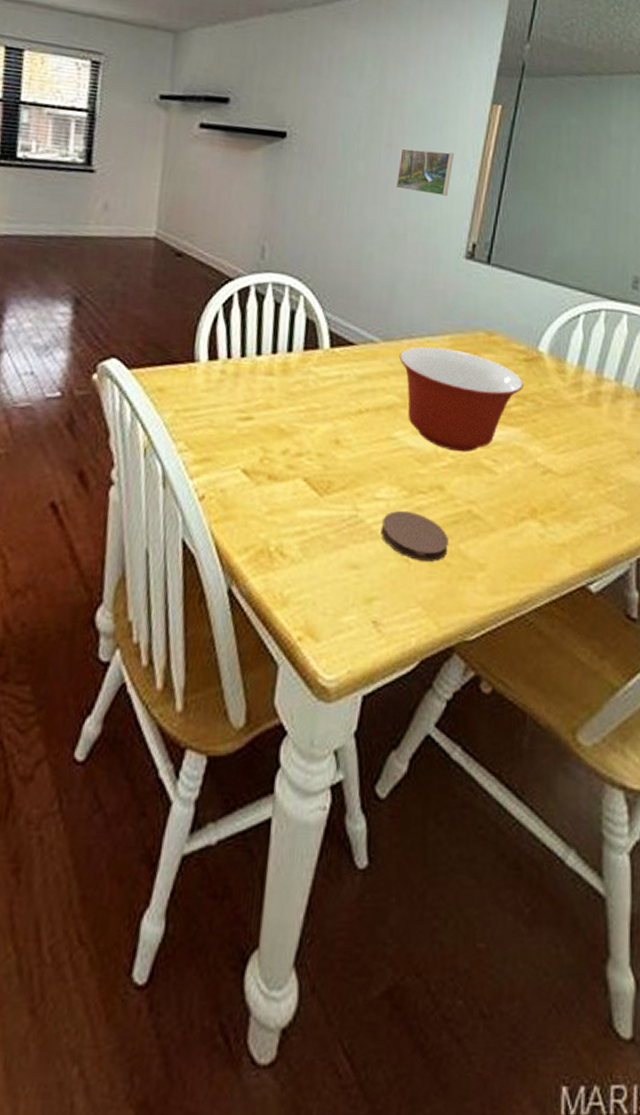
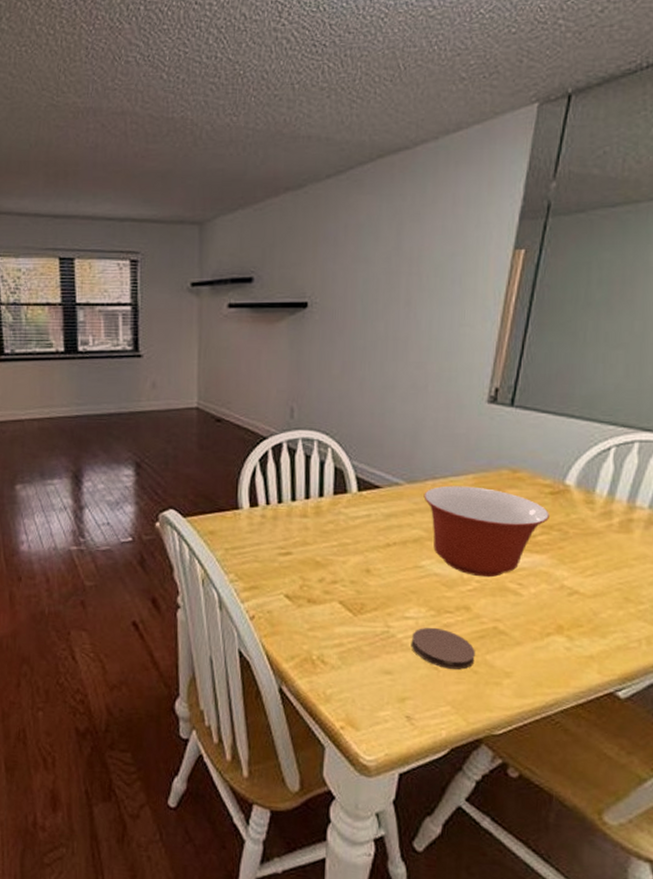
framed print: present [395,148,454,197] -> none [415,303,474,346]

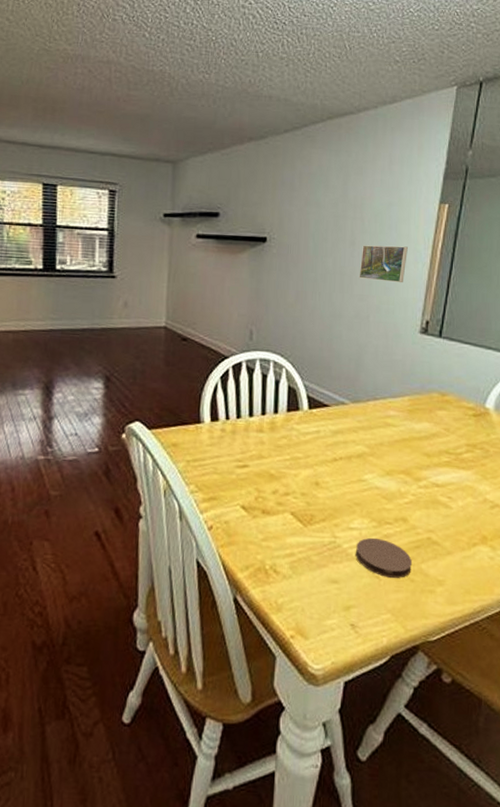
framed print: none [415,303,474,346] -> present [359,245,408,283]
mixing bowl: present [423,485,549,578] -> none [366,406,473,491]

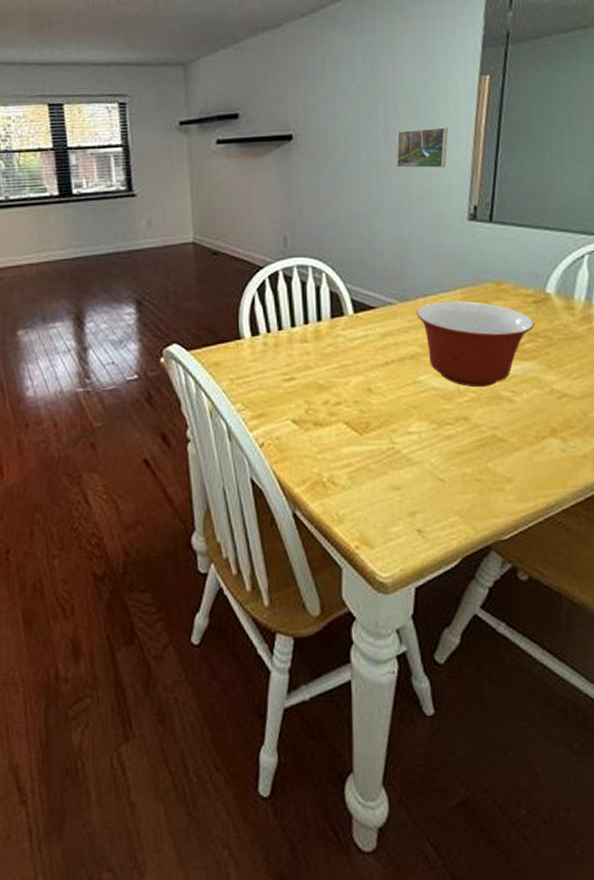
coaster: present [355,537,412,578] -> none [416,440,477,479]
mixing bowl: none [366,406,473,491] -> present [416,301,534,388]

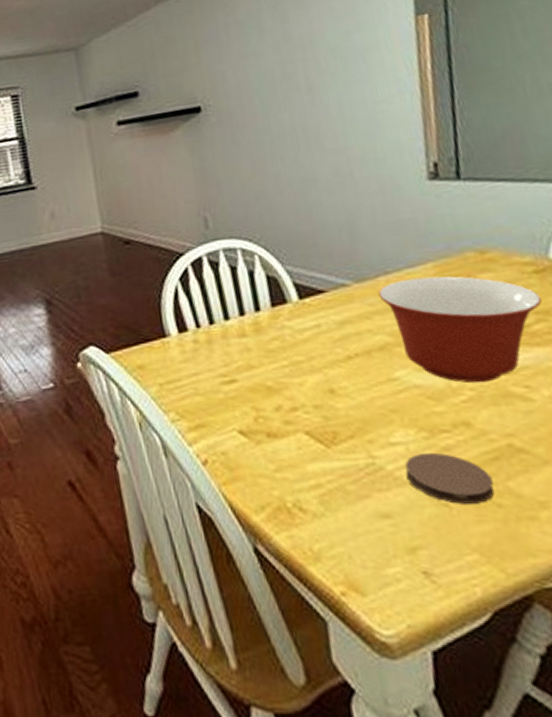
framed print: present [396,127,448,169] -> none [323,77,390,129]
coaster: none [416,440,477,479] -> present [405,452,495,504]

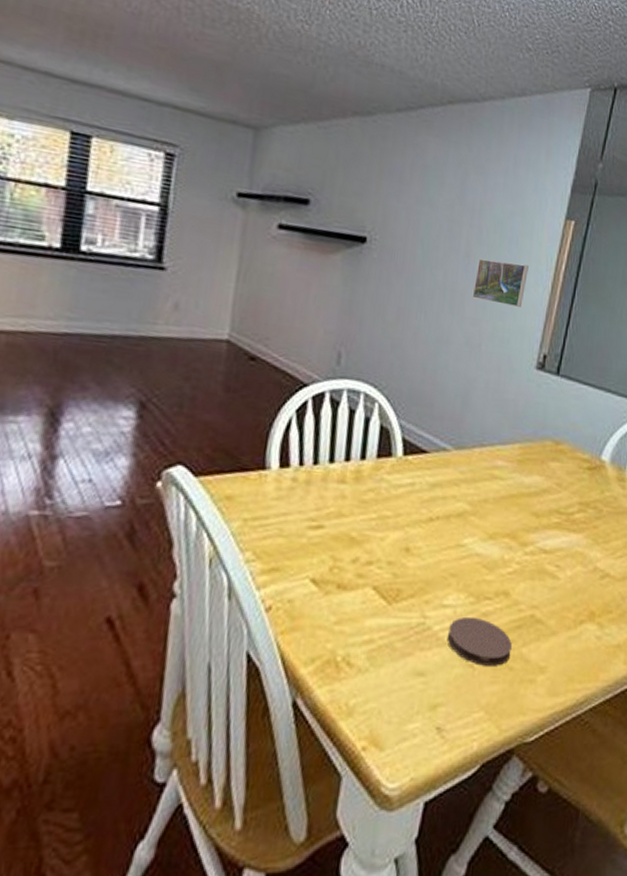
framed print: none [323,77,390,129] -> present [472,258,529,308]
mixing bowl: present [378,276,542,384] -> none [470,454,587,559]

